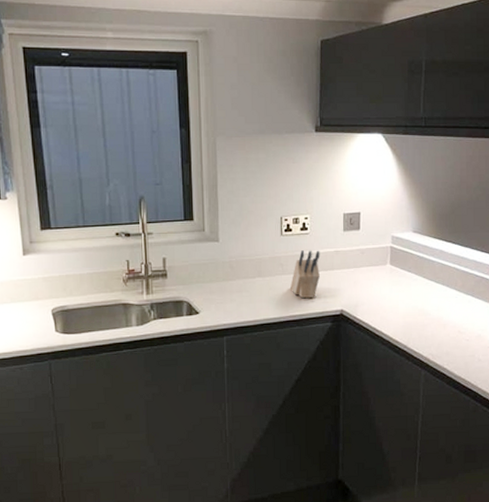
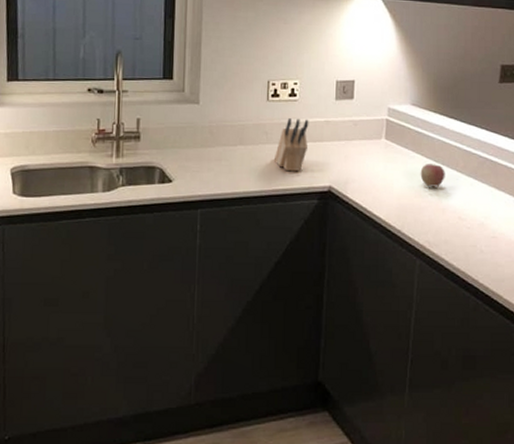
apple: none [423,285,445,306] -> present [420,164,445,187]

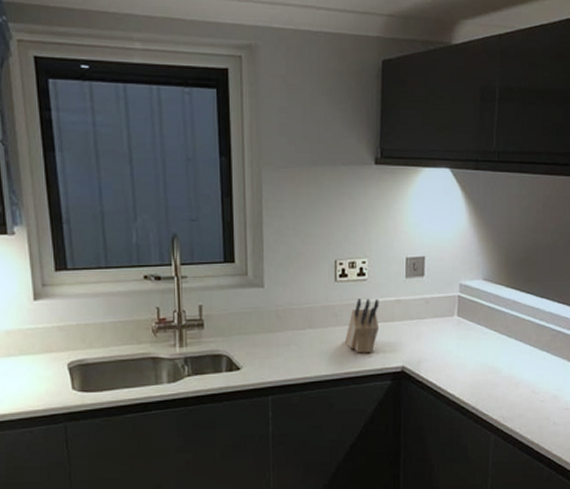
apple: present [420,164,445,187] -> none [493,339,518,363]

